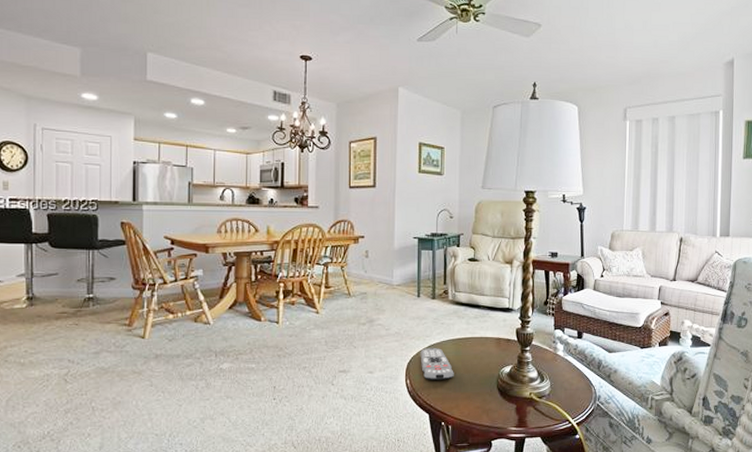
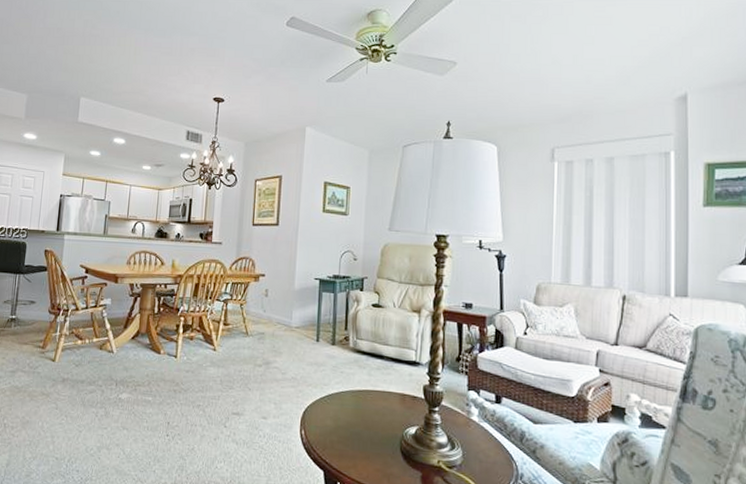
remote control: present [420,347,454,380] -> none [316,397,353,435]

